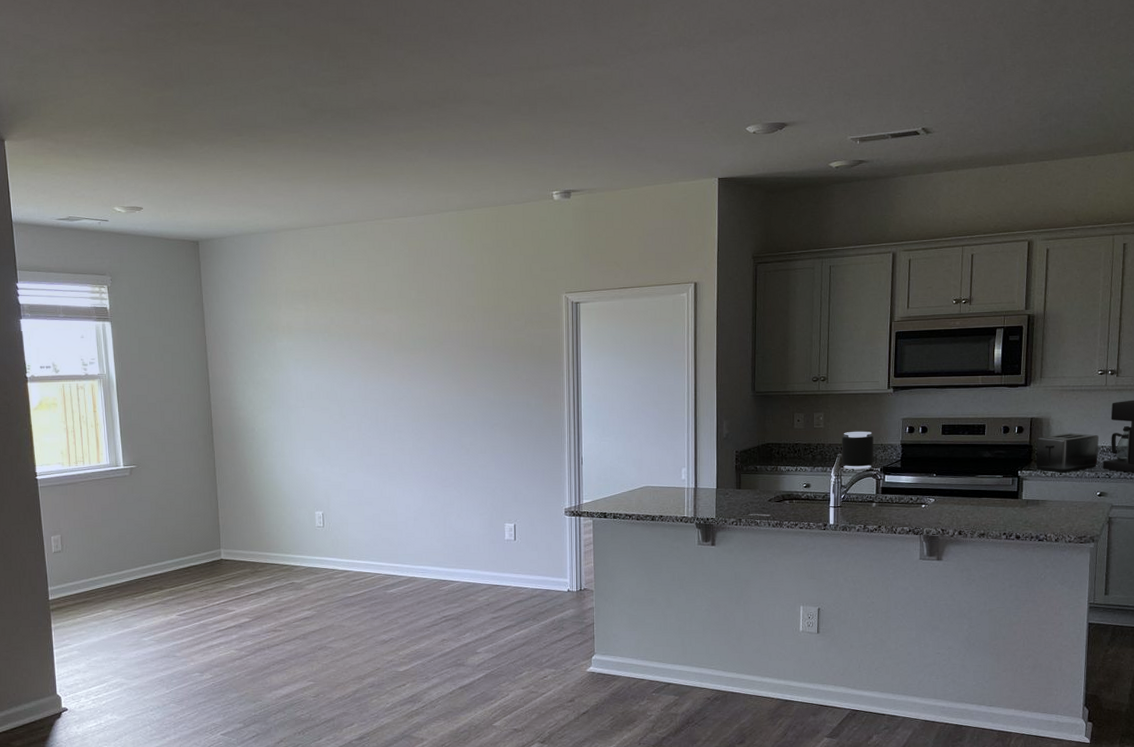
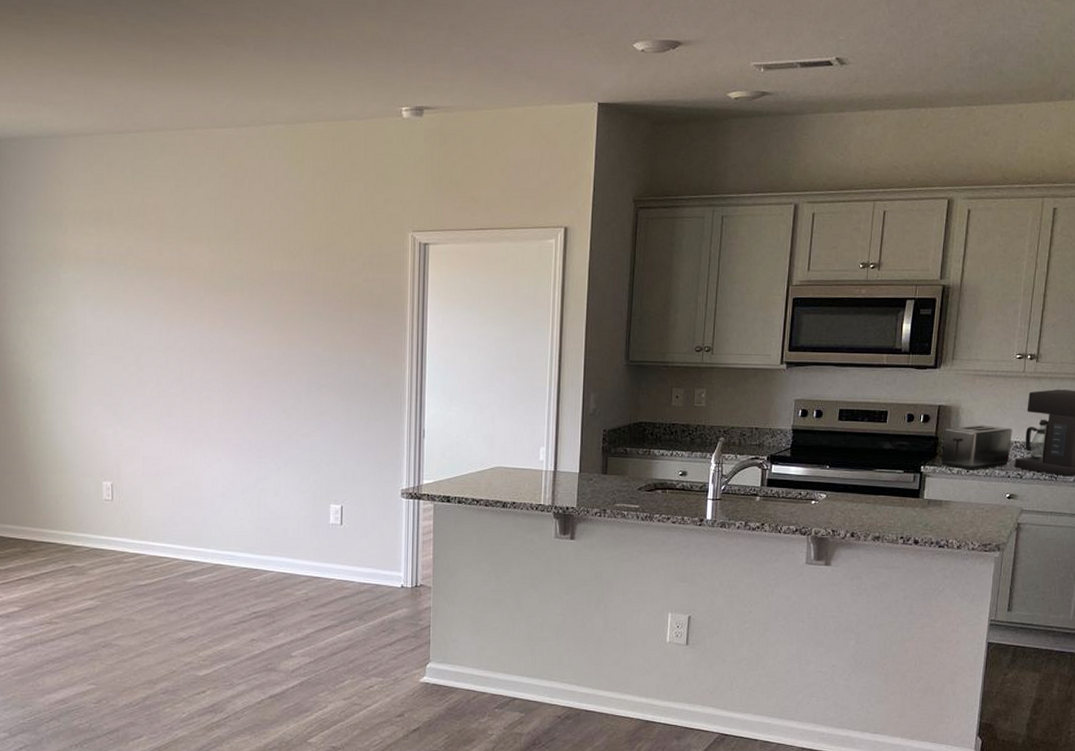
speaker: present [841,431,874,470] -> none [723,412,762,457]

